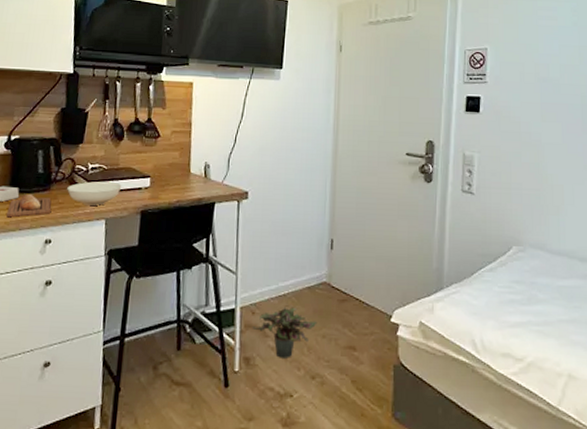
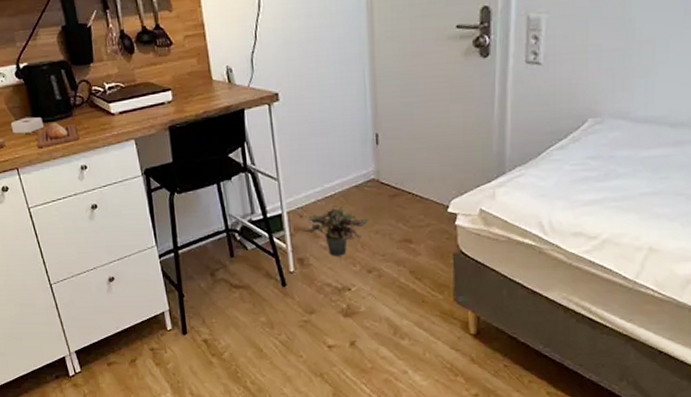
bowl: present [67,181,122,207] -> none [89,100,144,128]

